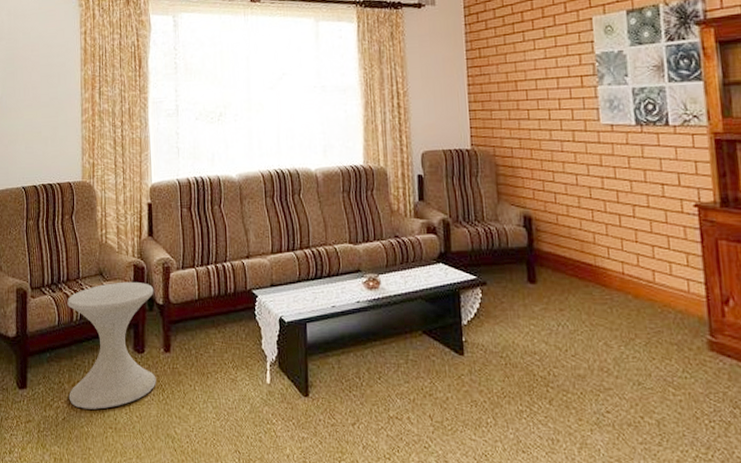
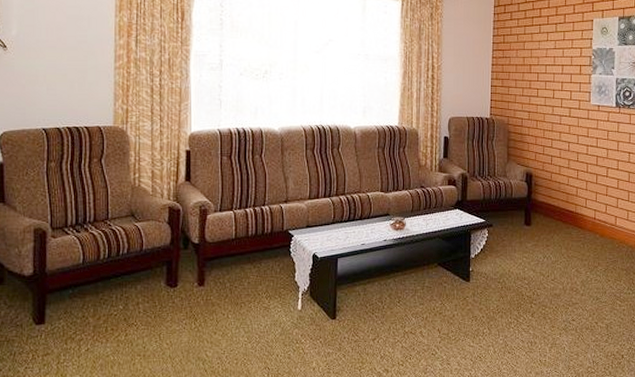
side table: present [67,281,156,410] -> none [93,222,190,340]

